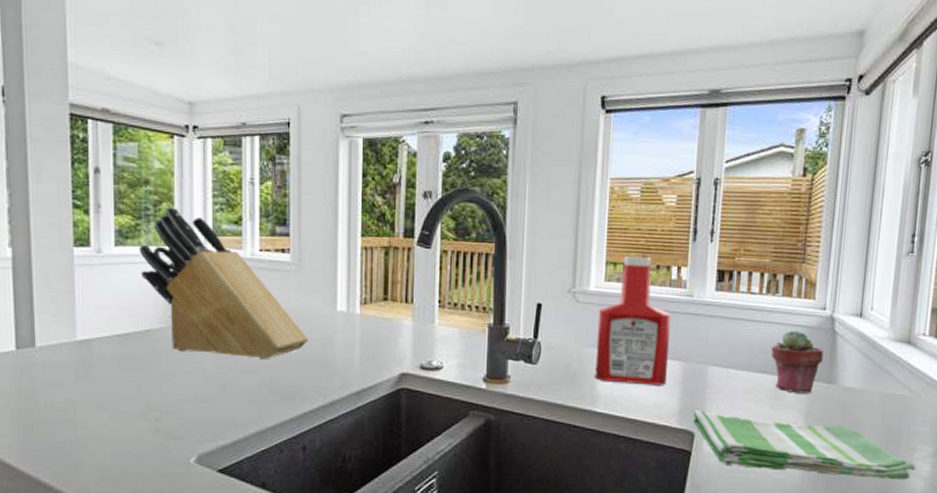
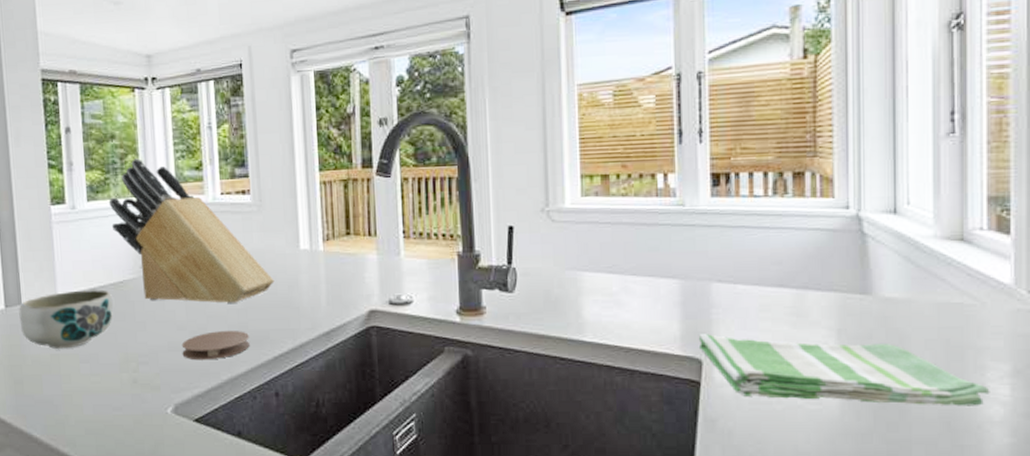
bowl: none [32,336,138,395] -> present [19,290,113,349]
coaster: none [209,384,281,413] -> present [181,330,250,361]
ketchup bottle: present [595,256,672,385] -> none [577,166,662,308]
potted succulent: present [771,330,824,394] -> none [786,235,853,308]

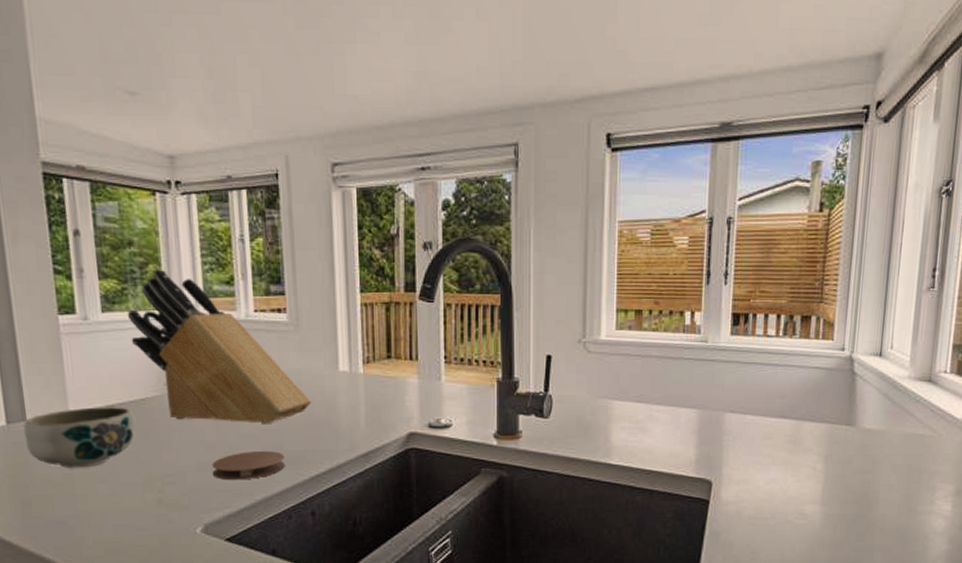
dish towel: present [698,334,990,406] -> none [710,458,937,520]

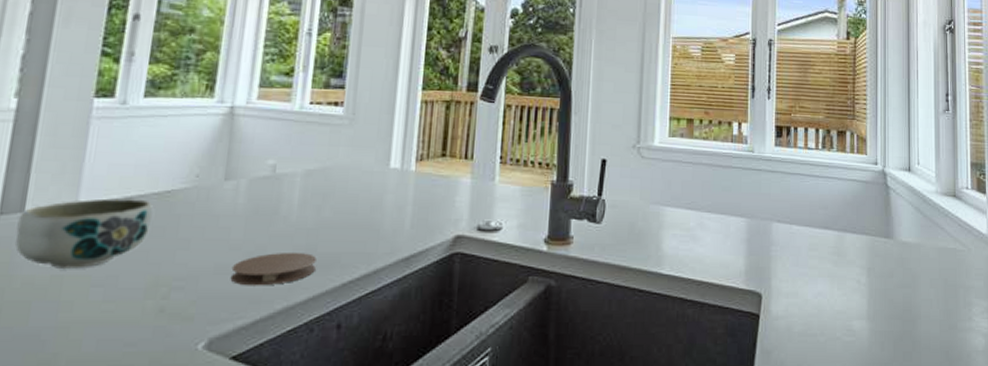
knife block: present [127,269,312,425] -> none [169,56,356,223]

